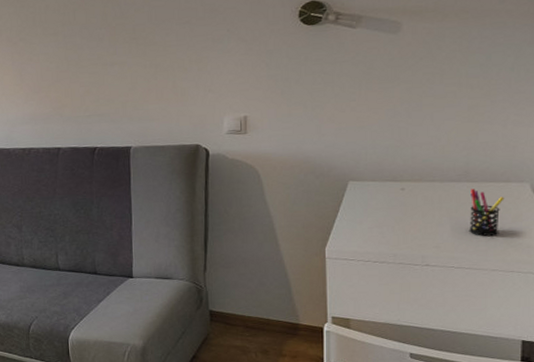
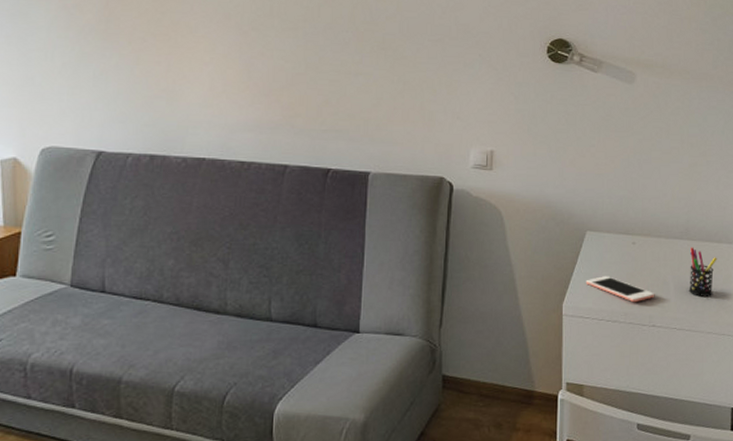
cell phone: none [349,221,428,245] -> present [585,276,655,303]

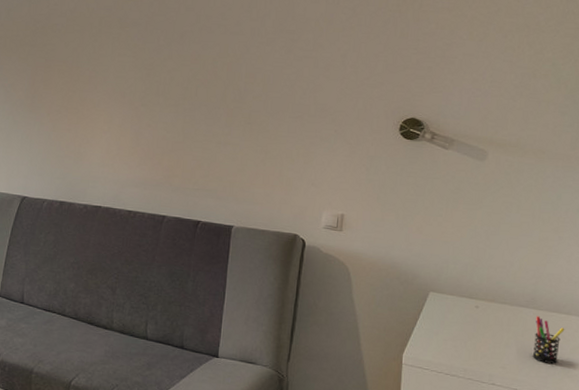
cell phone: present [585,276,655,303] -> none [426,333,496,361]

